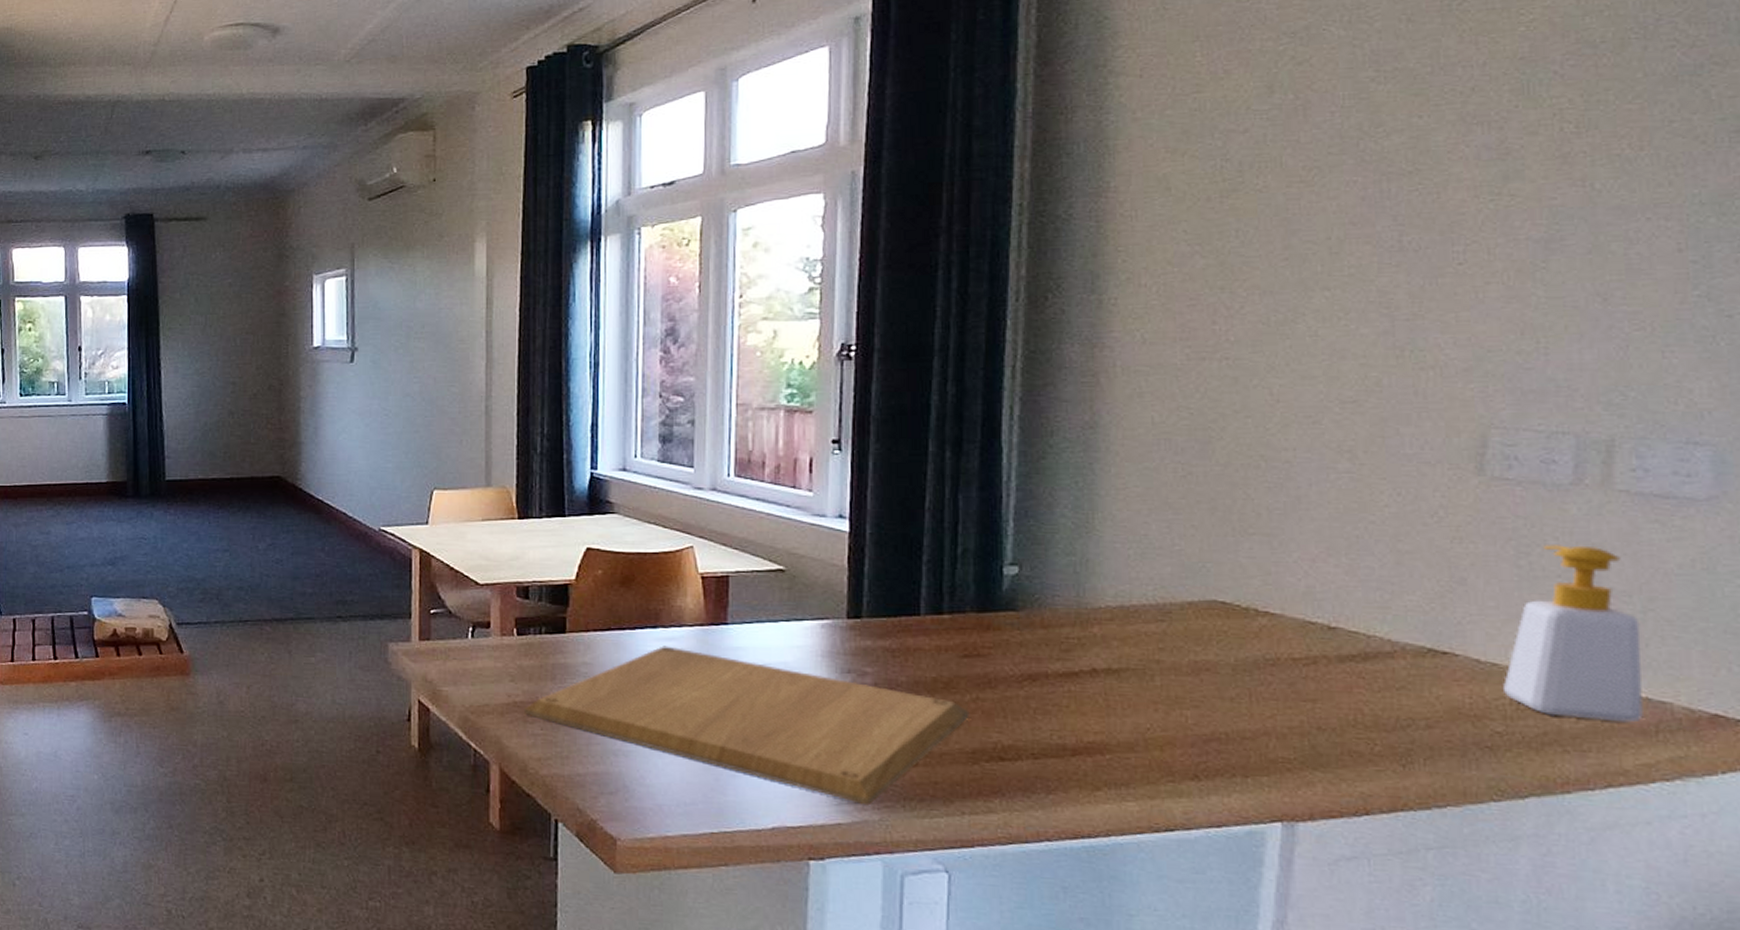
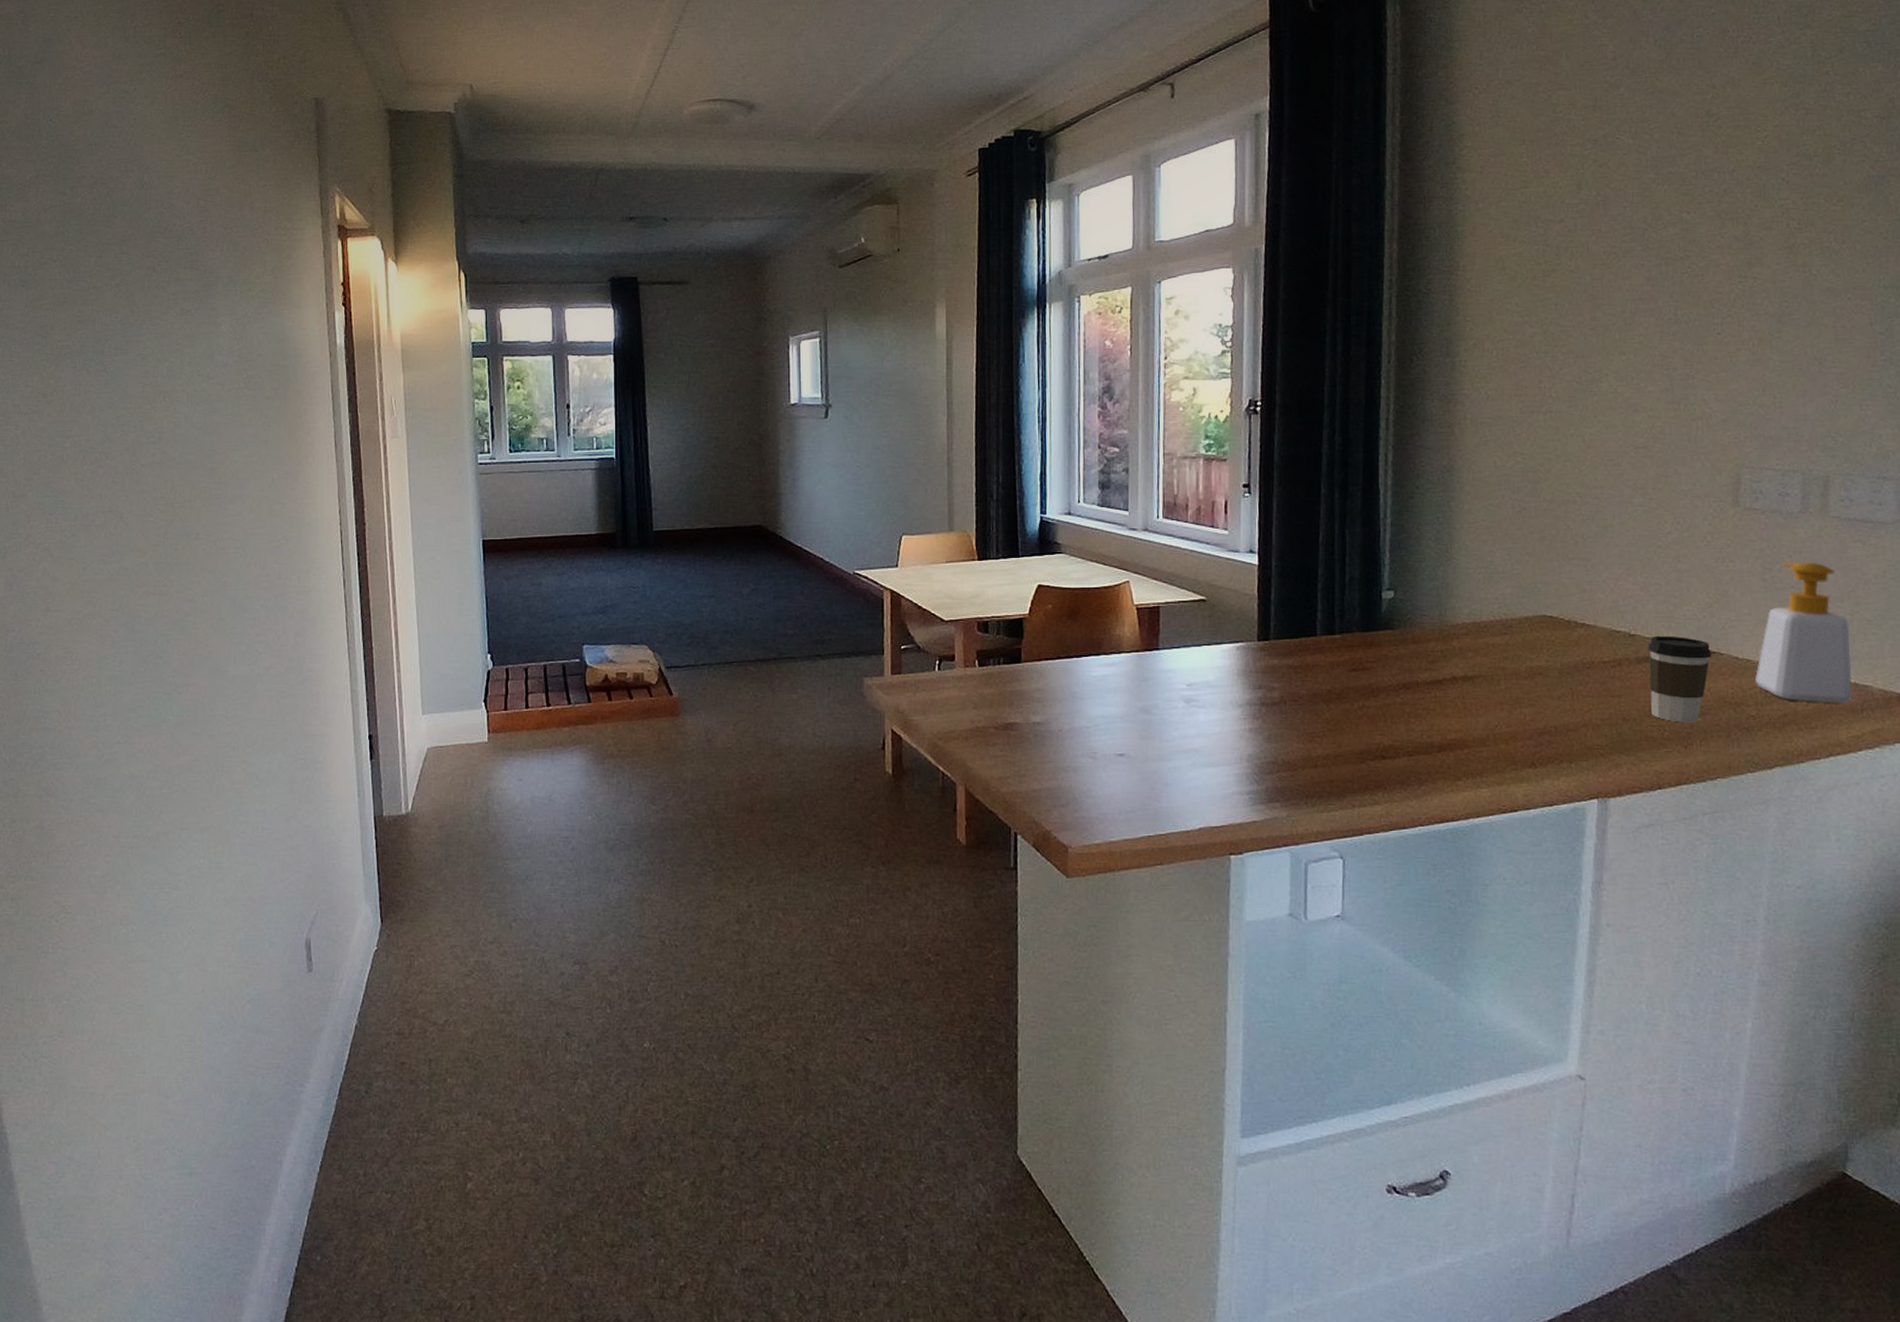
chopping board: present [523,646,970,806] -> none [985,671,1358,804]
coffee cup: none [1354,629,1442,737] -> present [1648,635,1712,723]

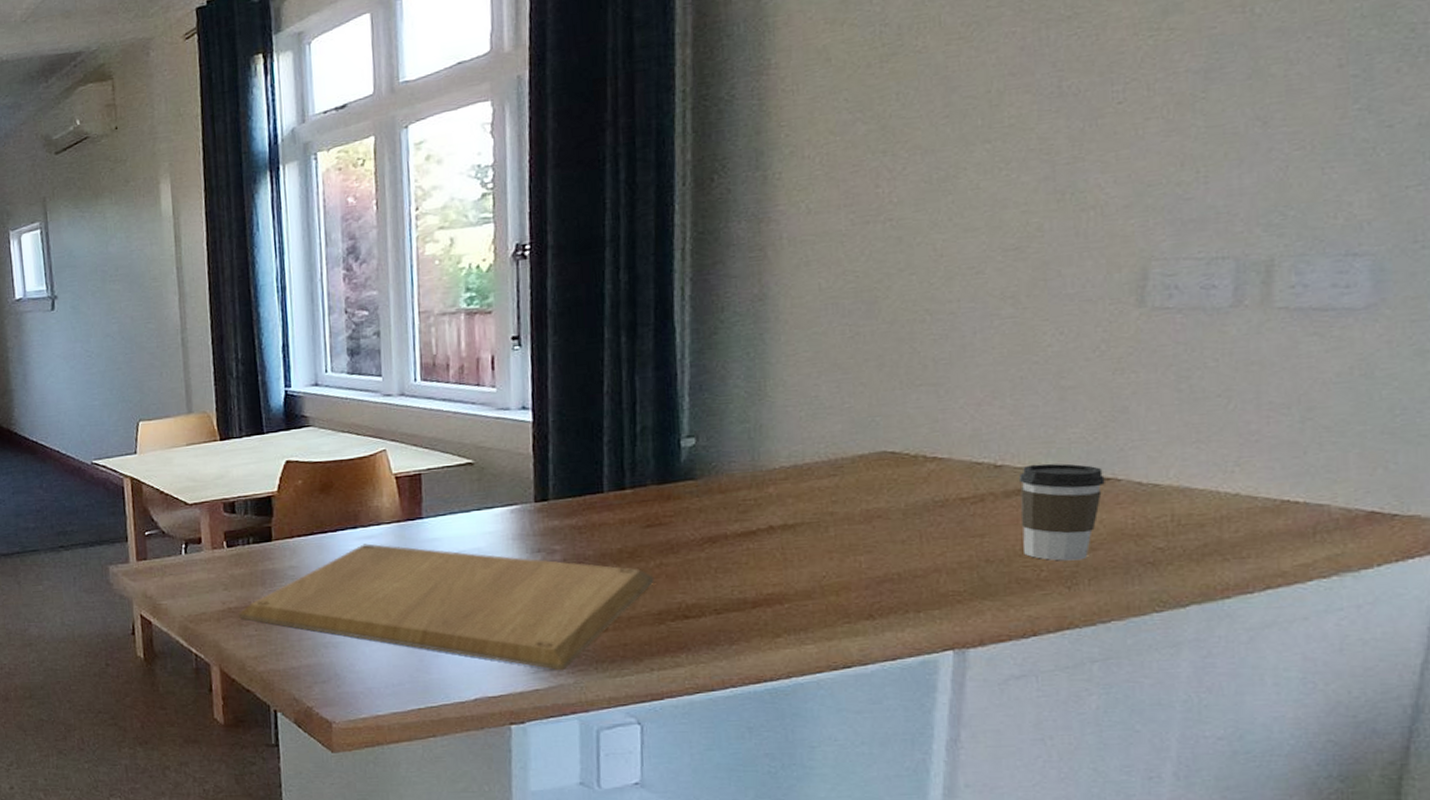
chopping board: none [985,671,1358,804] -> present [238,543,655,671]
soap bottle: present [1755,562,1853,703] -> none [1165,364,1302,528]

